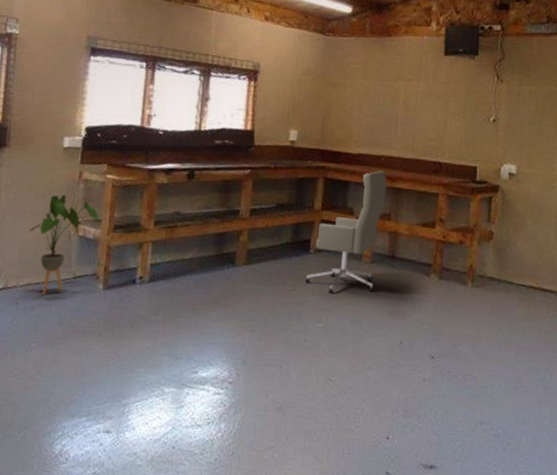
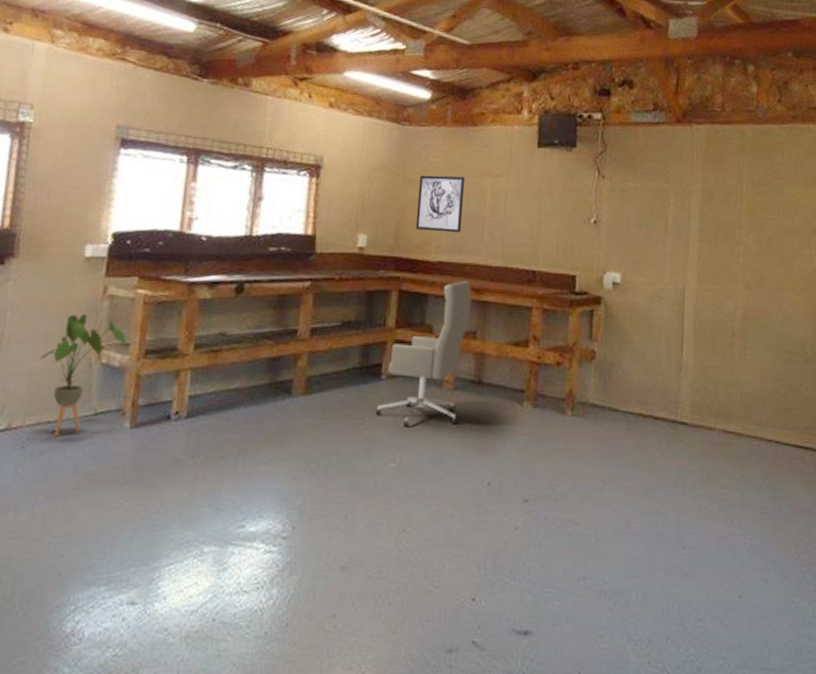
wall art: none [339,79,382,129] -> present [416,175,466,233]

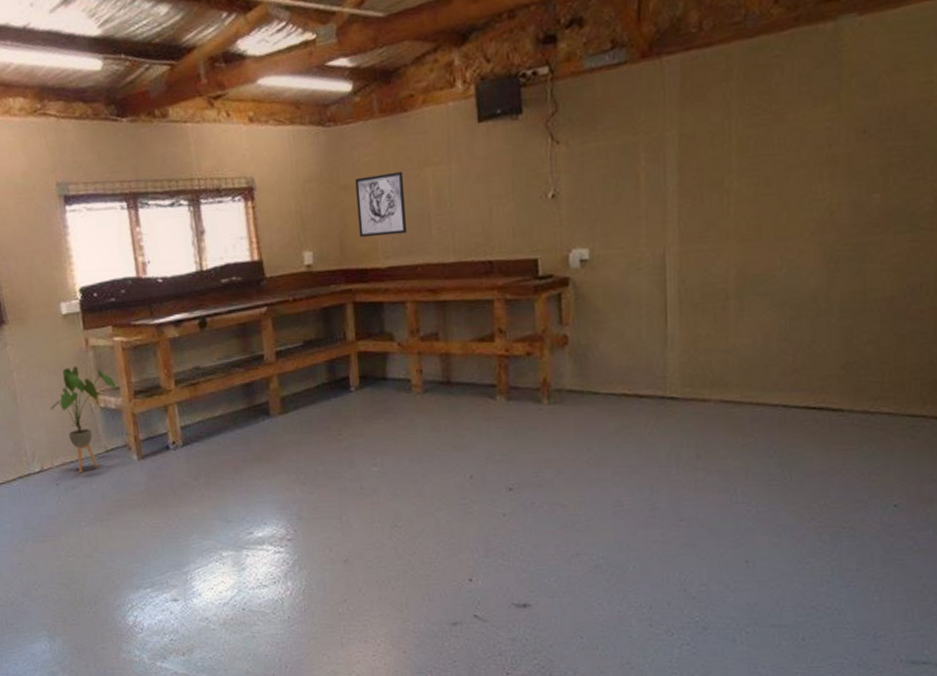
office chair: present [376,281,472,428] -> none [351,282,432,434]

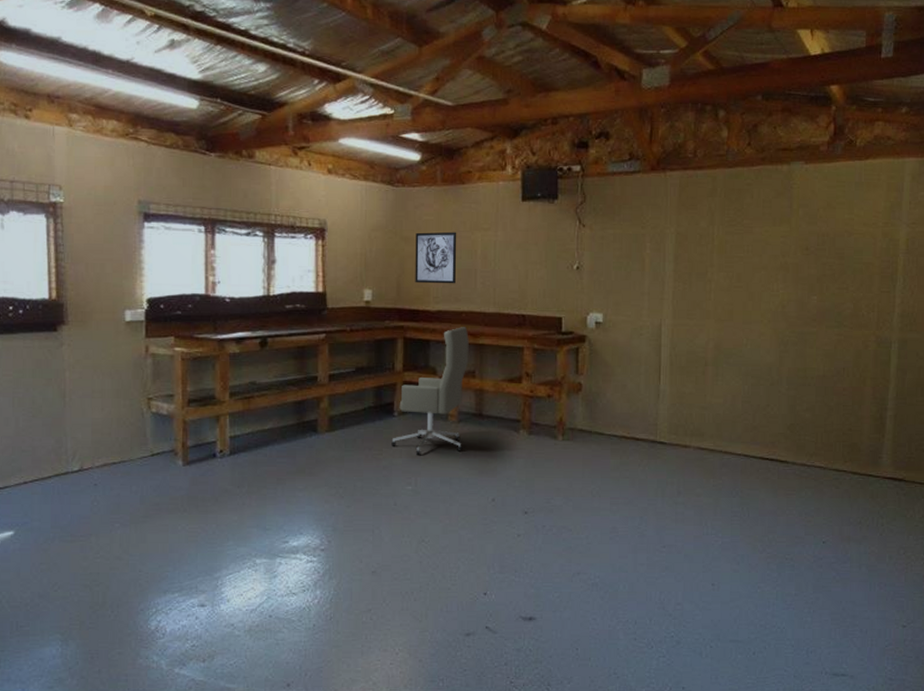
house plant: present [50,366,118,473] -> none [99,371,172,475]
office chair: none [351,282,432,434] -> present [391,327,469,456]

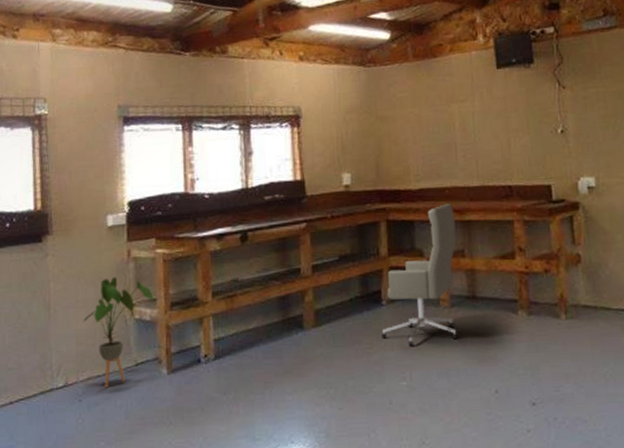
house plant: none [99,371,172,475] -> present [83,277,154,388]
wall art: present [415,231,457,284] -> none [391,106,436,163]

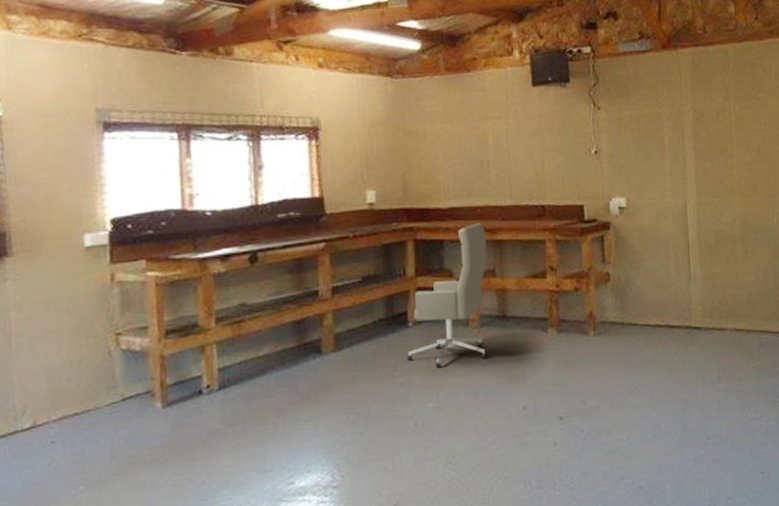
house plant: present [83,277,154,388] -> none [55,303,145,427]

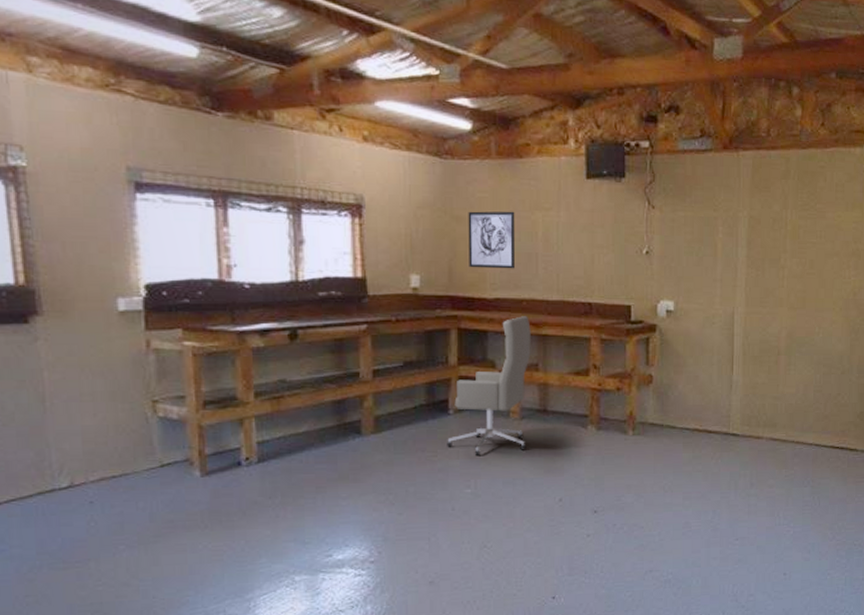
wall art: none [420,122,467,180] -> present [468,211,516,269]

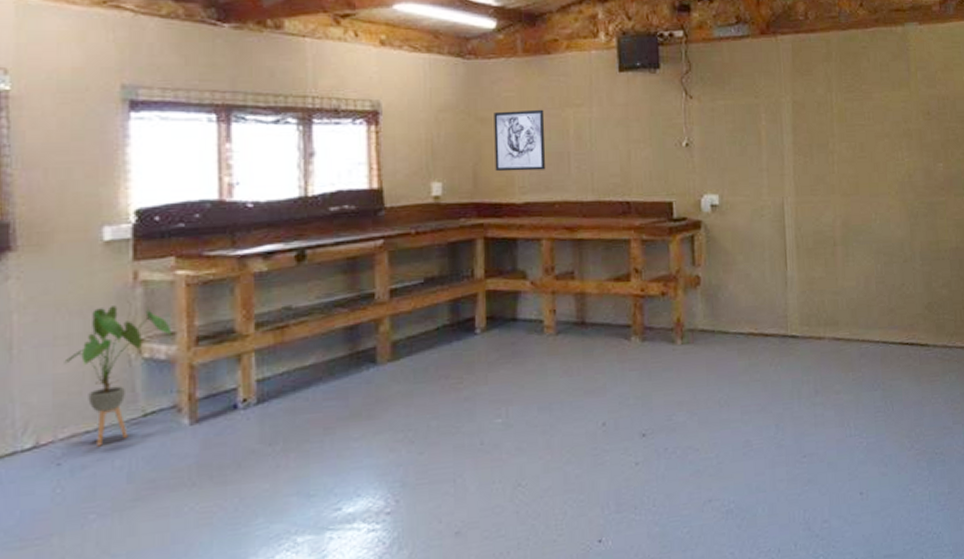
house plant: none [90,369,182,490] -> present [64,306,172,447]
office chair: present [447,316,531,457] -> none [474,220,566,380]

